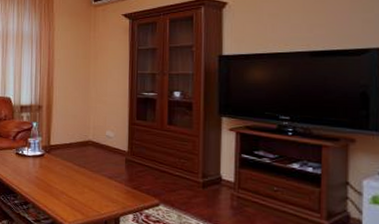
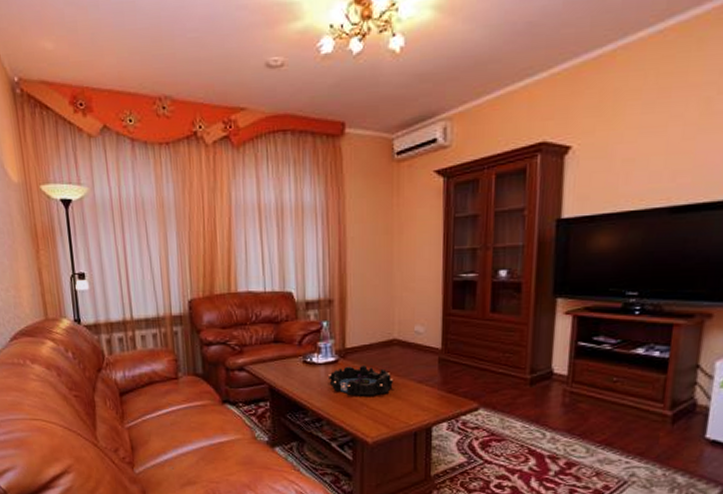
decorative bowl: none [36,159,88,187] -> present [329,364,393,396]

